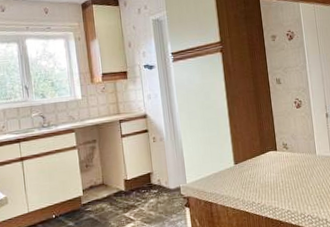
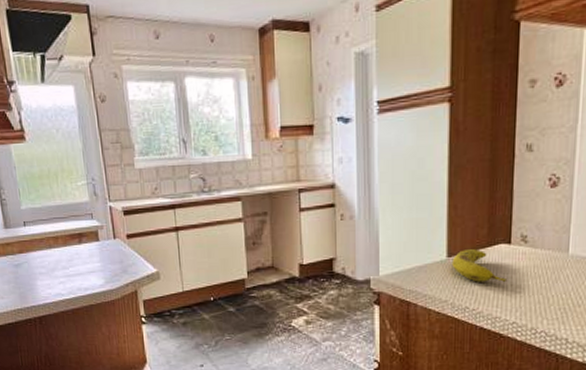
fruit: none [238,157,278,182] -> present [451,249,506,282]

